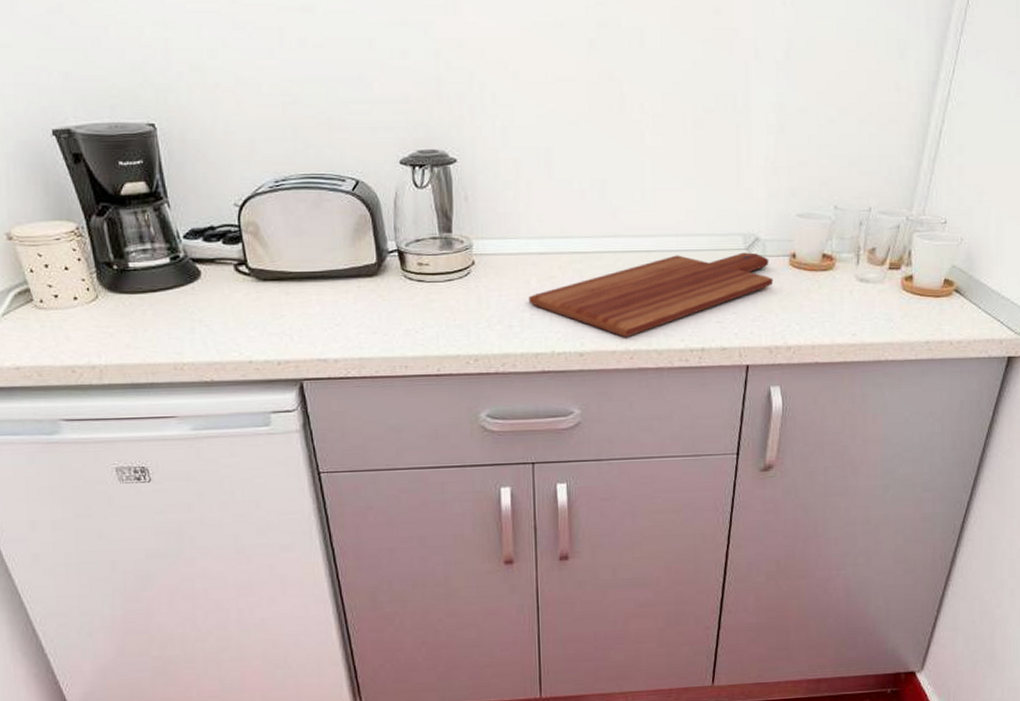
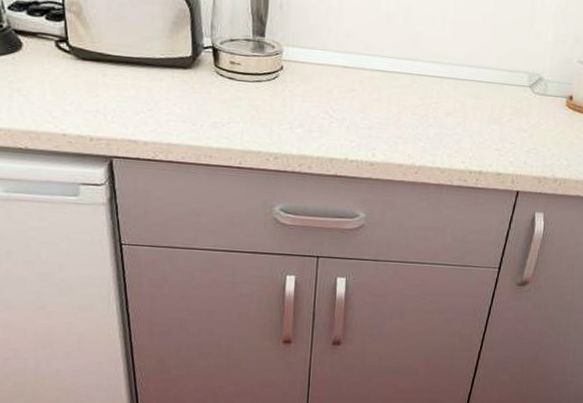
cutting board: present [529,252,773,338] -> none [329,84,550,154]

